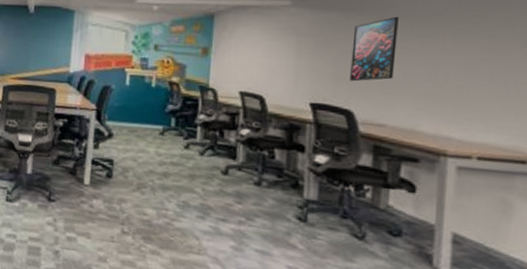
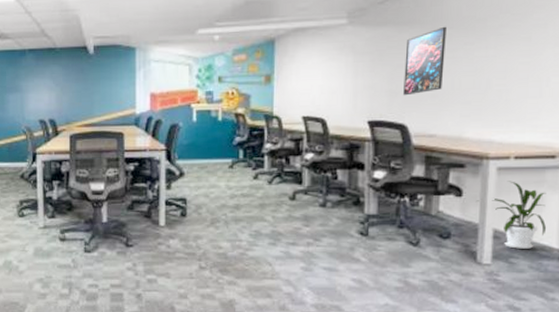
house plant: none [433,182,518,261] -> present [477,181,547,249]

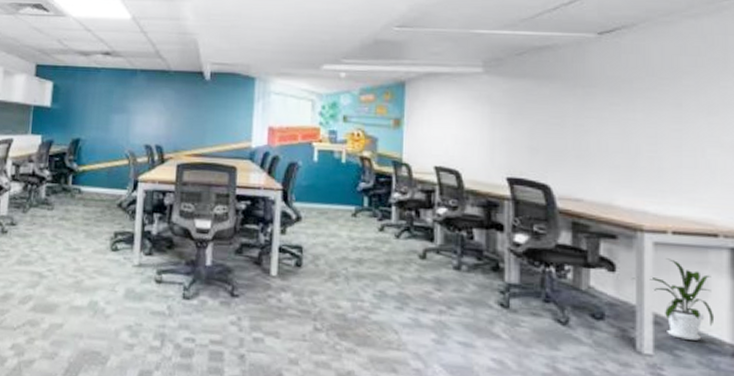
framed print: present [403,26,446,96] -> none [545,84,589,154]

